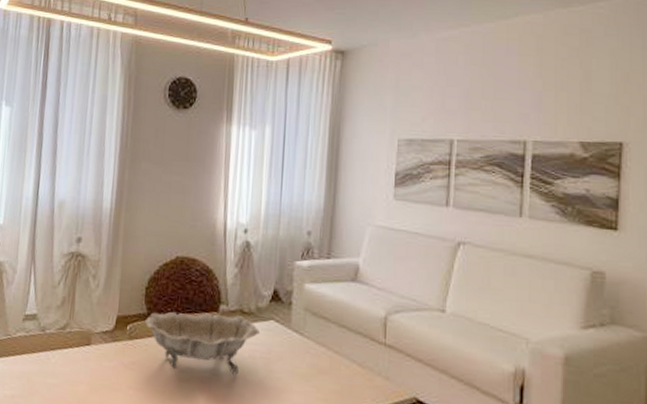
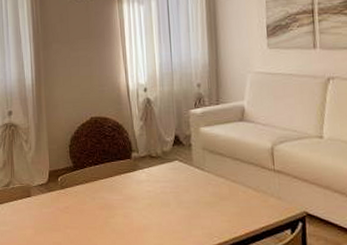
decorative bowl: present [145,312,260,375] -> none [72,160,167,208]

